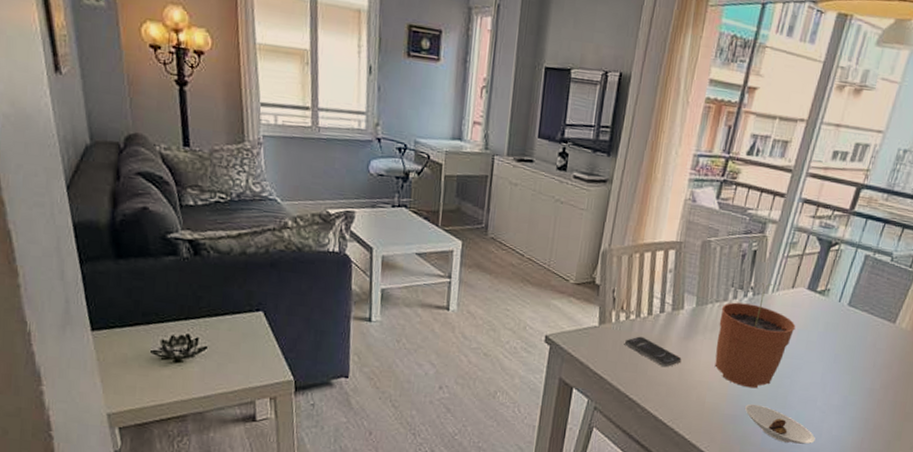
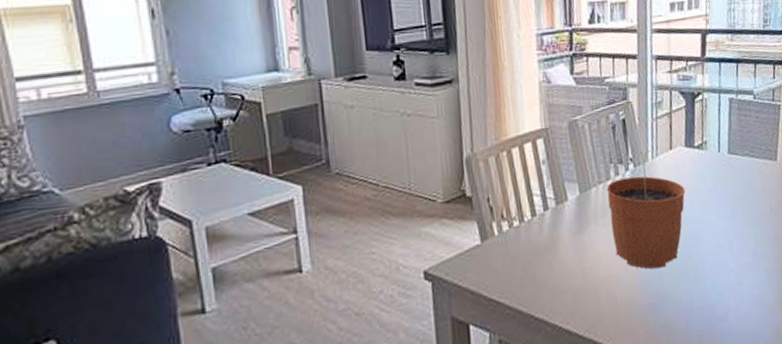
smartphone: present [624,336,682,367] -> none [514,242,581,271]
saucer: present [744,404,815,445] -> none [659,284,739,320]

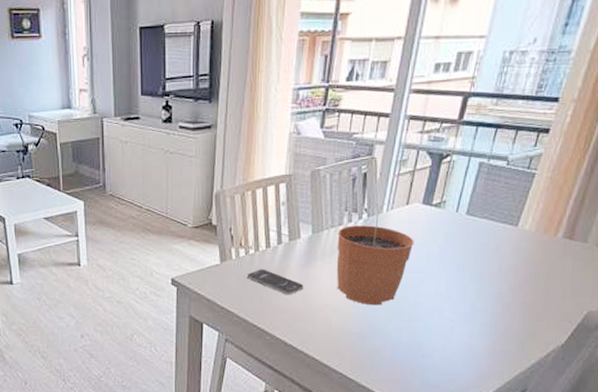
smartphone: none [514,242,581,271] -> present [246,269,304,294]

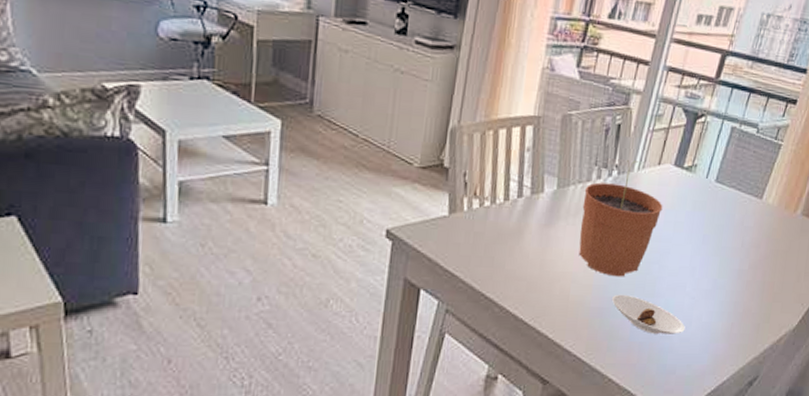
smartphone: present [246,269,304,294] -> none [478,225,543,258]
saucer: none [371,320,446,353] -> present [611,294,685,334]

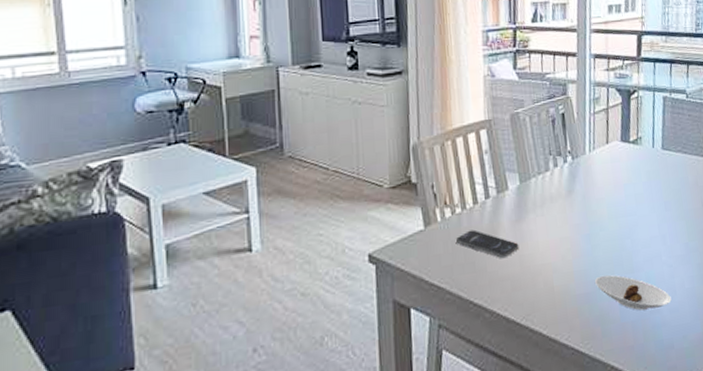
smartphone: none [478,225,543,258] -> present [455,229,519,258]
plant pot: present [578,160,663,277] -> none [545,144,621,259]

